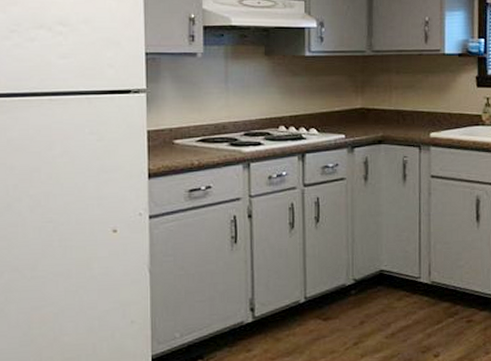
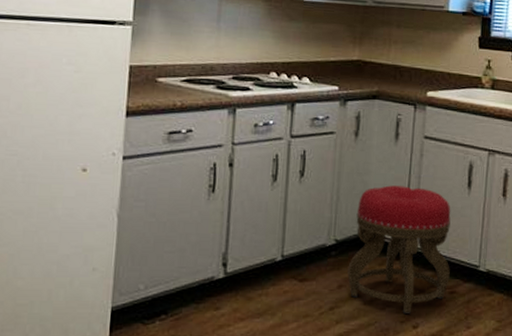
stool: none [368,224,466,344] -> present [347,185,451,313]

